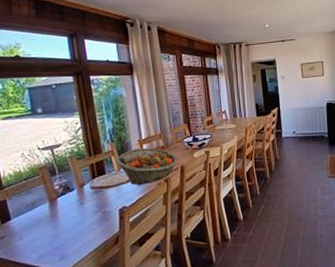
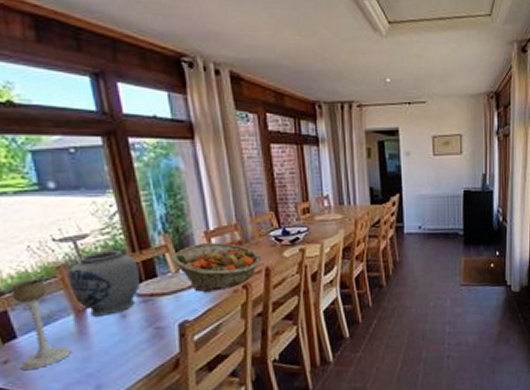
candle holder: none [10,177,47,244] -> present [11,279,73,371]
vase: none [46,155,94,204] -> present [67,250,140,317]

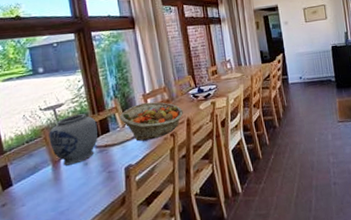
candle holder: present [11,279,73,371] -> none [11,139,50,212]

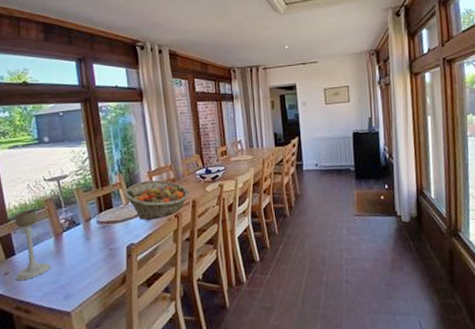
candle holder: none [11,139,50,212] -> present [15,209,51,281]
vase: present [49,114,98,166] -> none [52,187,100,239]

